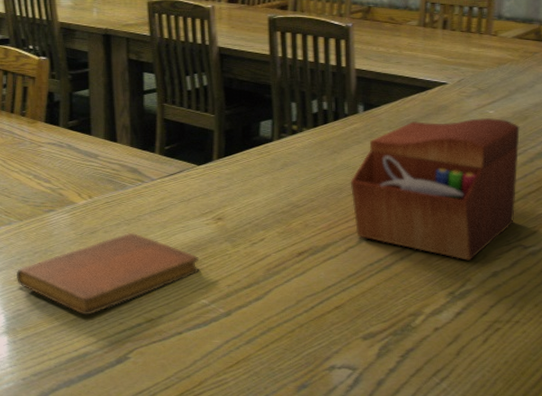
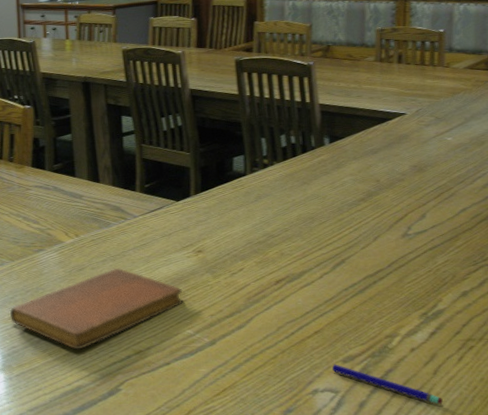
sewing box: present [350,117,520,261] -> none [321,144,480,282]
pen: none [352,340,464,386] -> present [332,364,443,405]

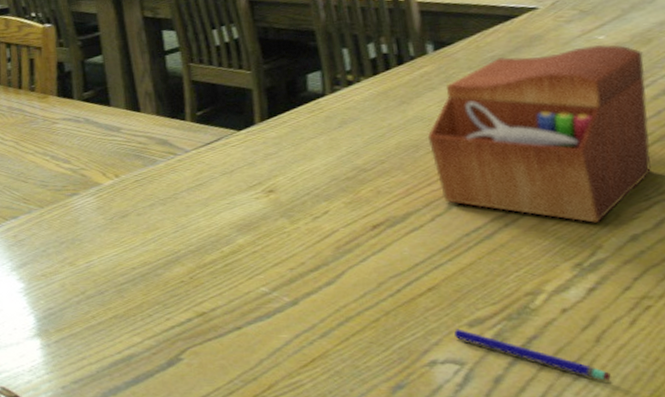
notebook: present [9,267,183,350] -> none [42,213,254,312]
sewing box: none [321,144,480,282] -> present [427,44,652,223]

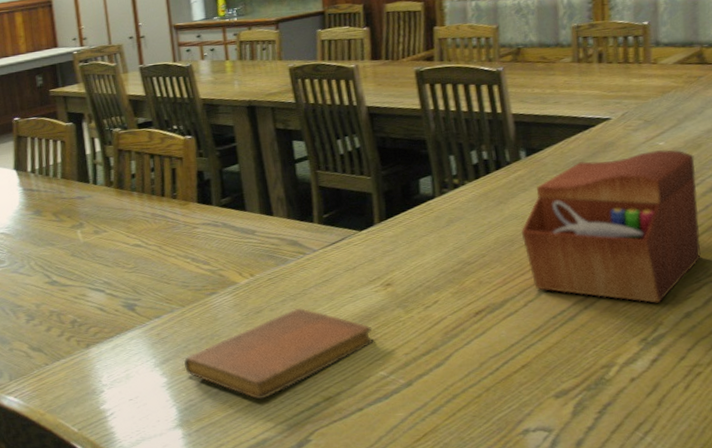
notebook: none [42,213,254,312] -> present [183,307,374,400]
pen: present [454,328,611,381] -> none [543,400,670,439]

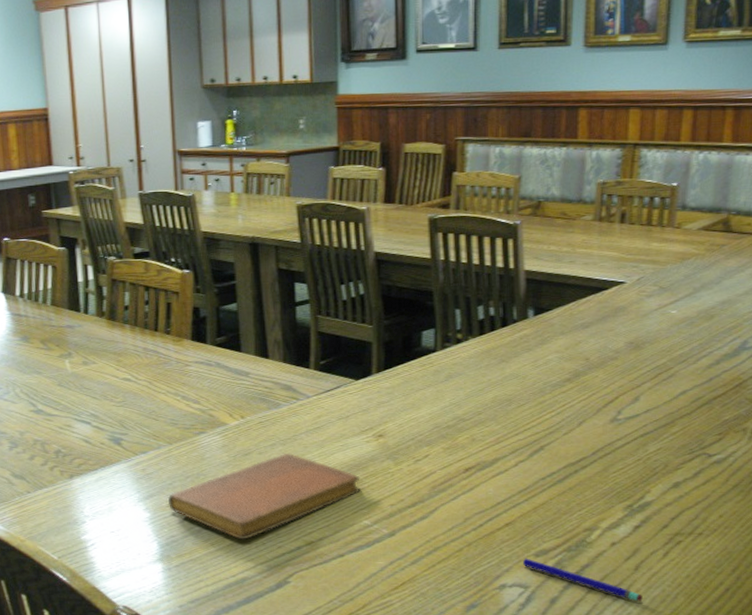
sewing box: present [521,149,702,303] -> none [520,318,705,471]
pen: none [543,400,670,439] -> present [523,558,643,602]

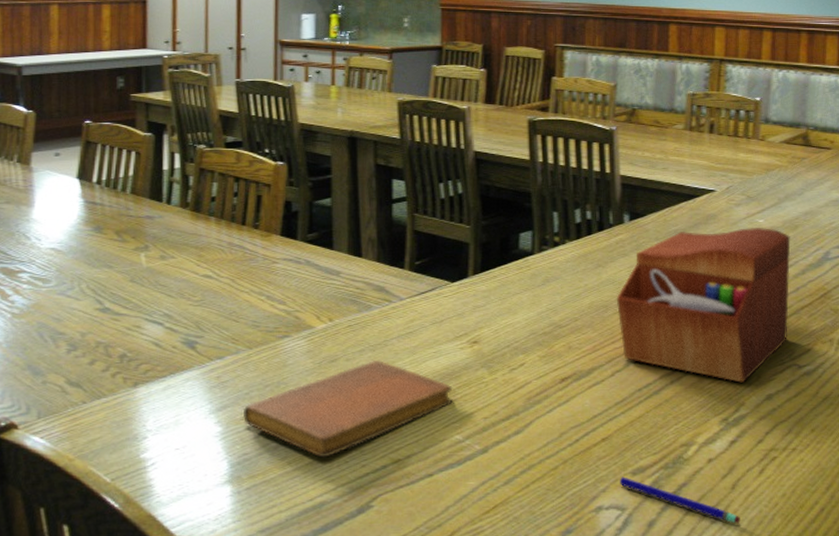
sewing box: none [520,318,705,471] -> present [616,227,791,383]

